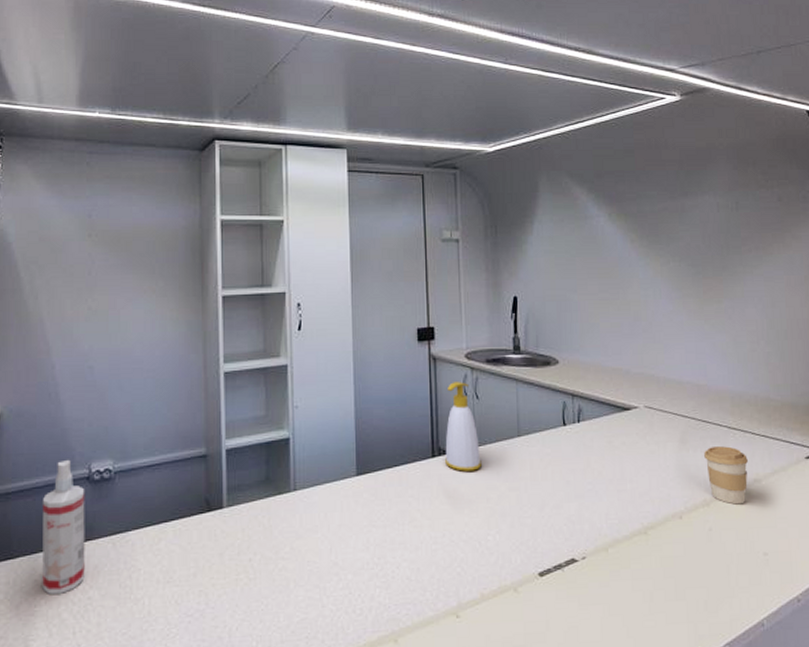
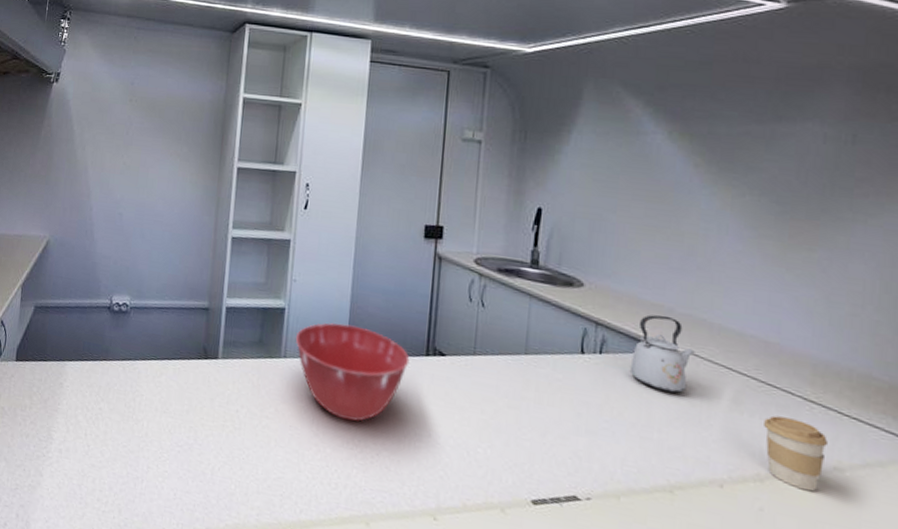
spray bottle: present [42,459,85,594] -> none [65,288,106,400]
mixing bowl: none [303,442,418,541] -> present [295,323,410,422]
soap bottle: present [444,382,481,471] -> none [438,285,480,379]
kettle: none [602,377,649,446] -> present [629,315,695,394]

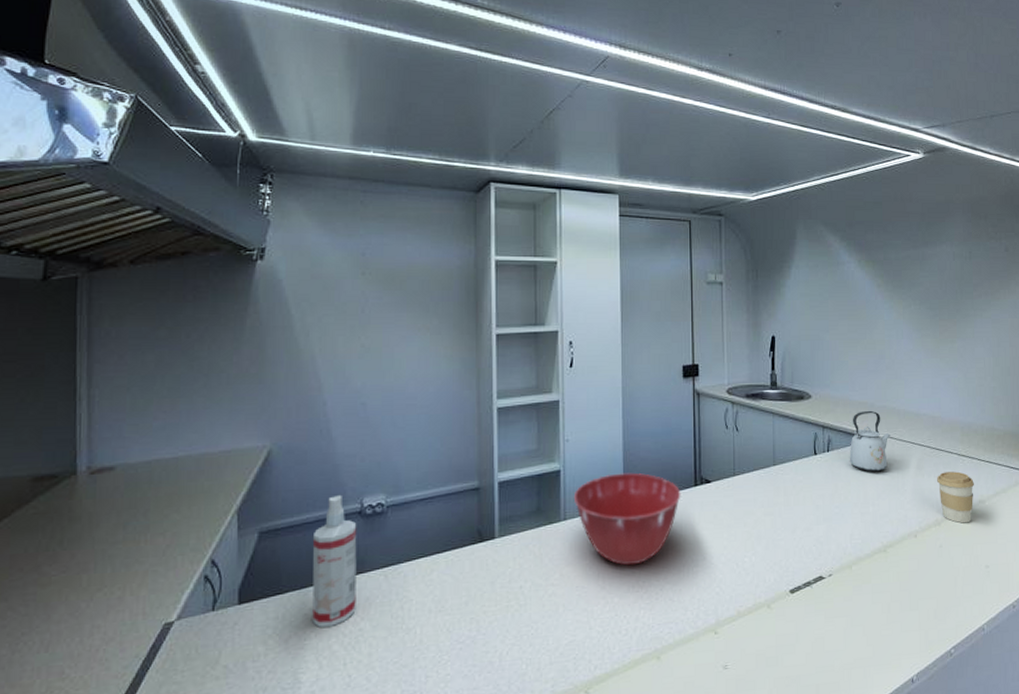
spray bottle: none [65,288,106,400] -> present [312,494,357,627]

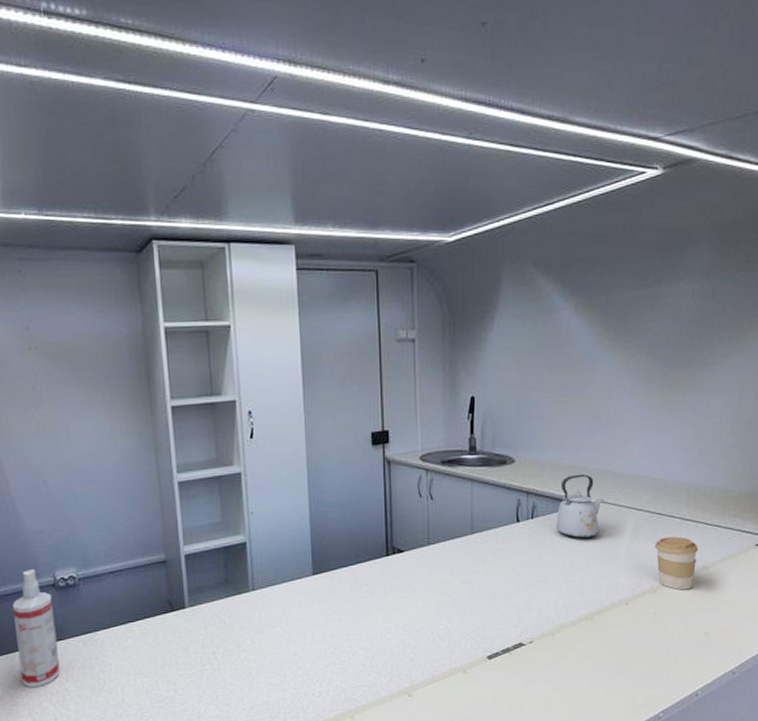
mixing bowl: present [573,473,681,566] -> none [261,543,372,633]

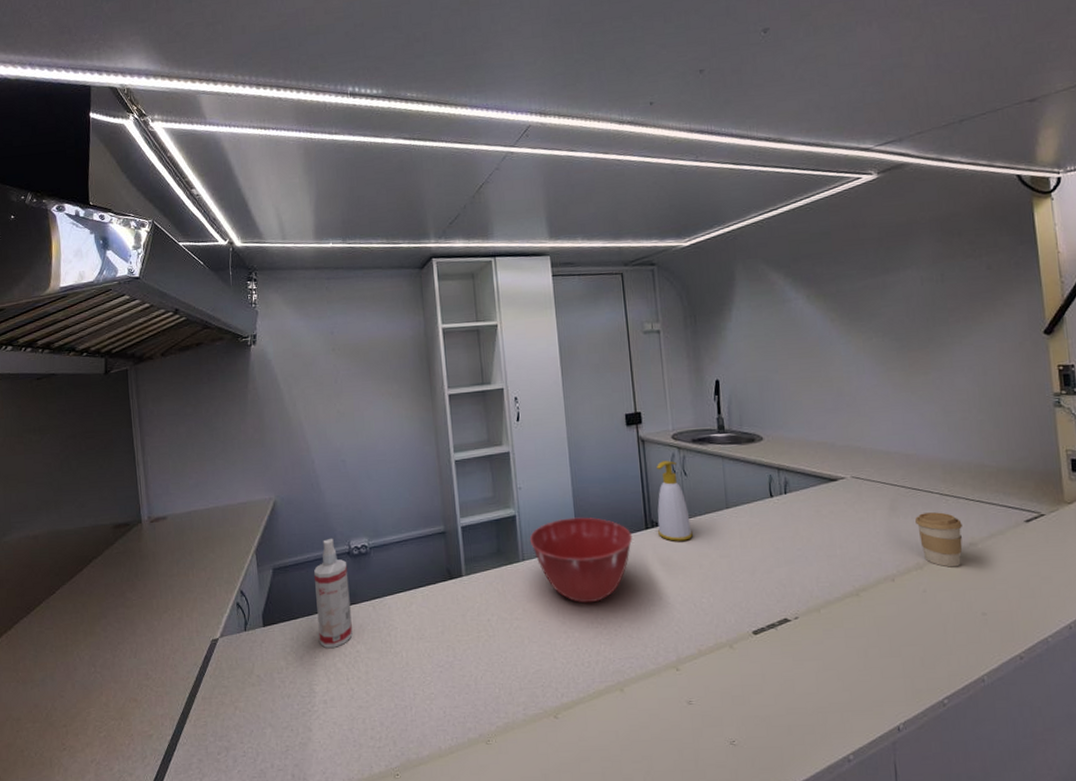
mixing bowl: none [261,543,372,633] -> present [529,517,633,604]
soap bottle: none [398,483,435,568] -> present [657,460,693,541]
kettle: present [555,474,604,539] -> none [809,450,857,514]

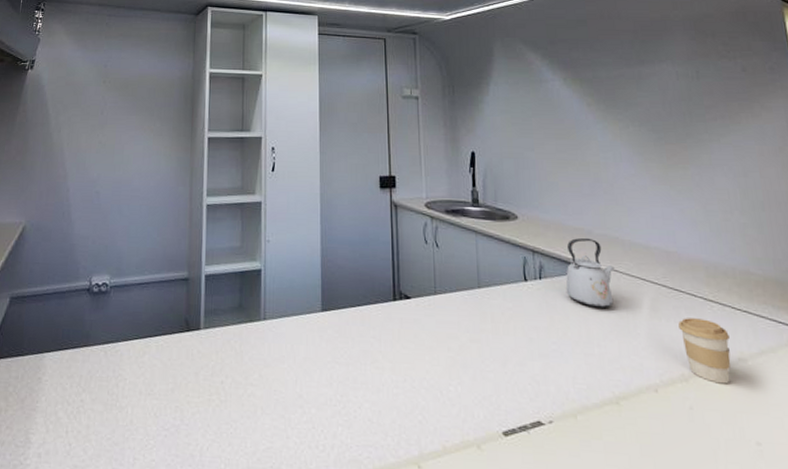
spray bottle: present [314,538,353,648] -> none [44,271,86,393]
mixing bowl: present [529,517,633,604] -> none [273,278,380,377]
soap bottle: present [657,460,693,541] -> none [405,229,442,318]
kettle: none [809,450,857,514] -> present [565,237,615,309]

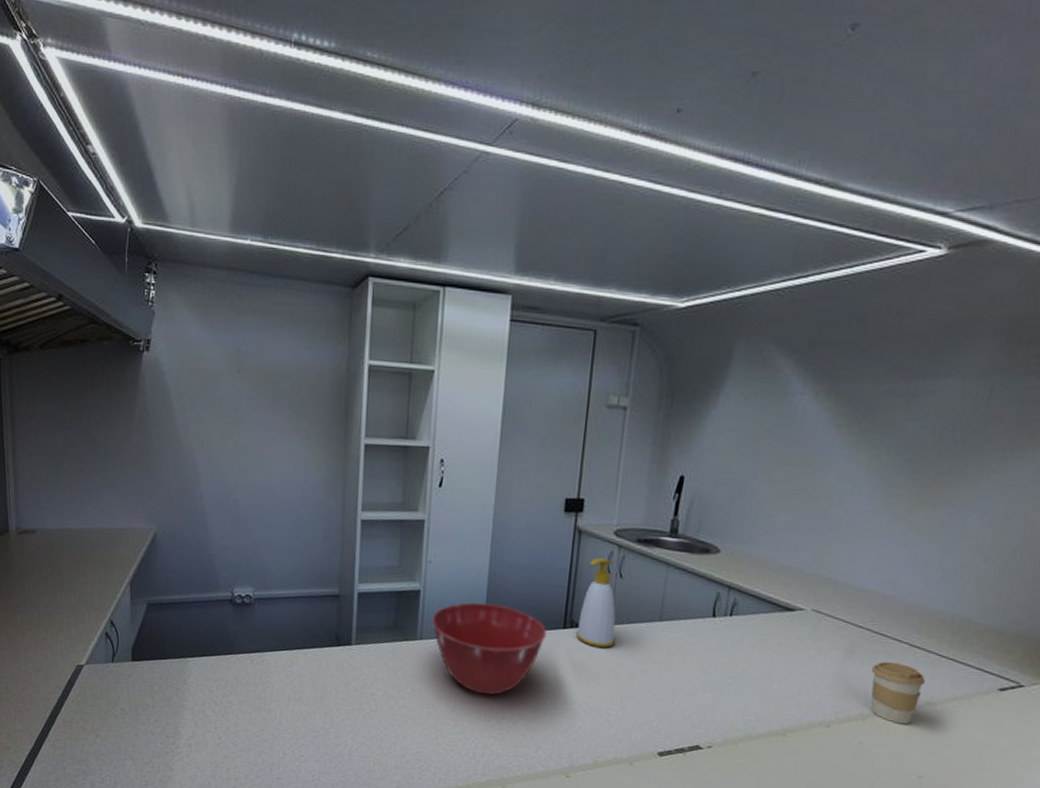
mixing bowl: none [273,278,380,377] -> present [431,602,547,695]
soap bottle: none [405,229,442,318] -> present [575,558,616,648]
kettle: present [565,237,615,309] -> none [756,576,818,648]

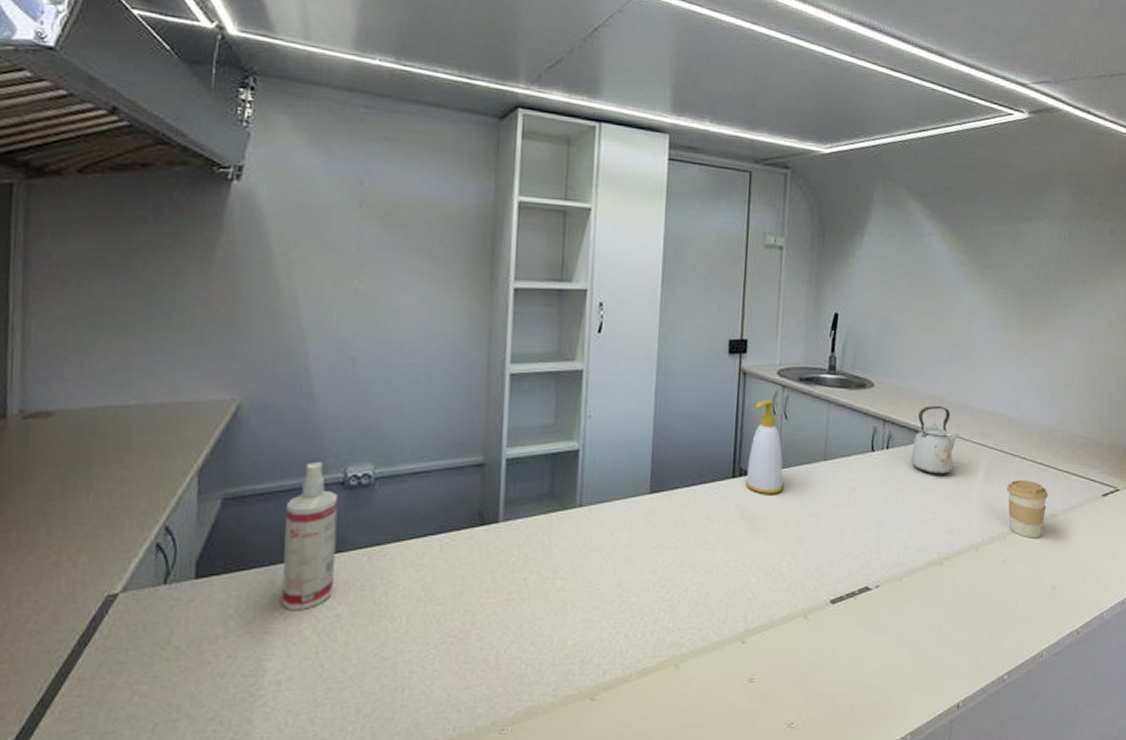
spray bottle: none [190,581,228,695] -> present [281,461,339,610]
mixing bowl: present [431,602,547,695] -> none [592,458,716,562]
kettle: none [756,576,818,648] -> present [910,405,960,475]

